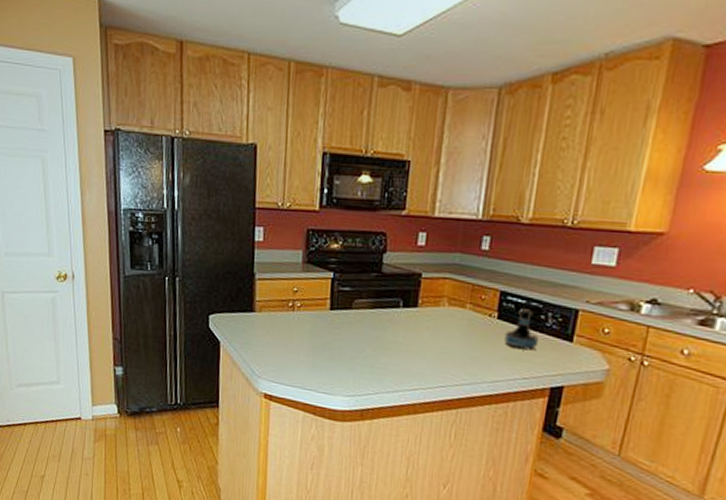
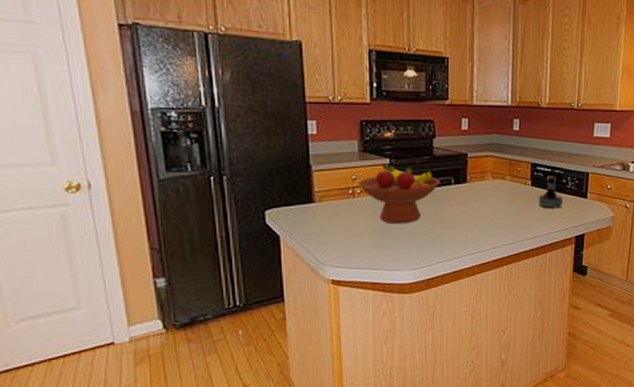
fruit bowl: none [299,277,387,346] -> present [358,163,440,225]

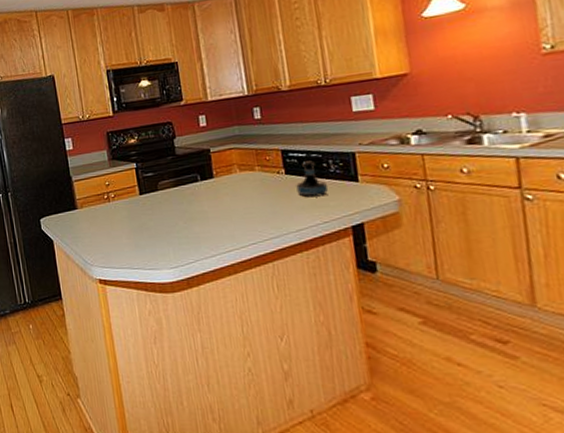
fruit bowl: present [358,163,440,225] -> none [111,167,186,225]

